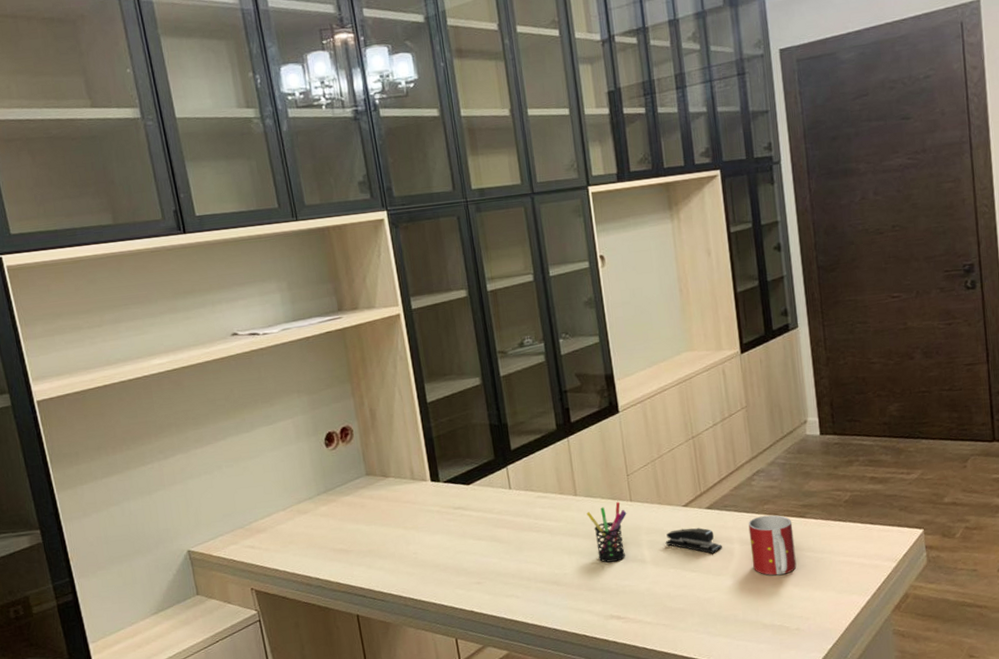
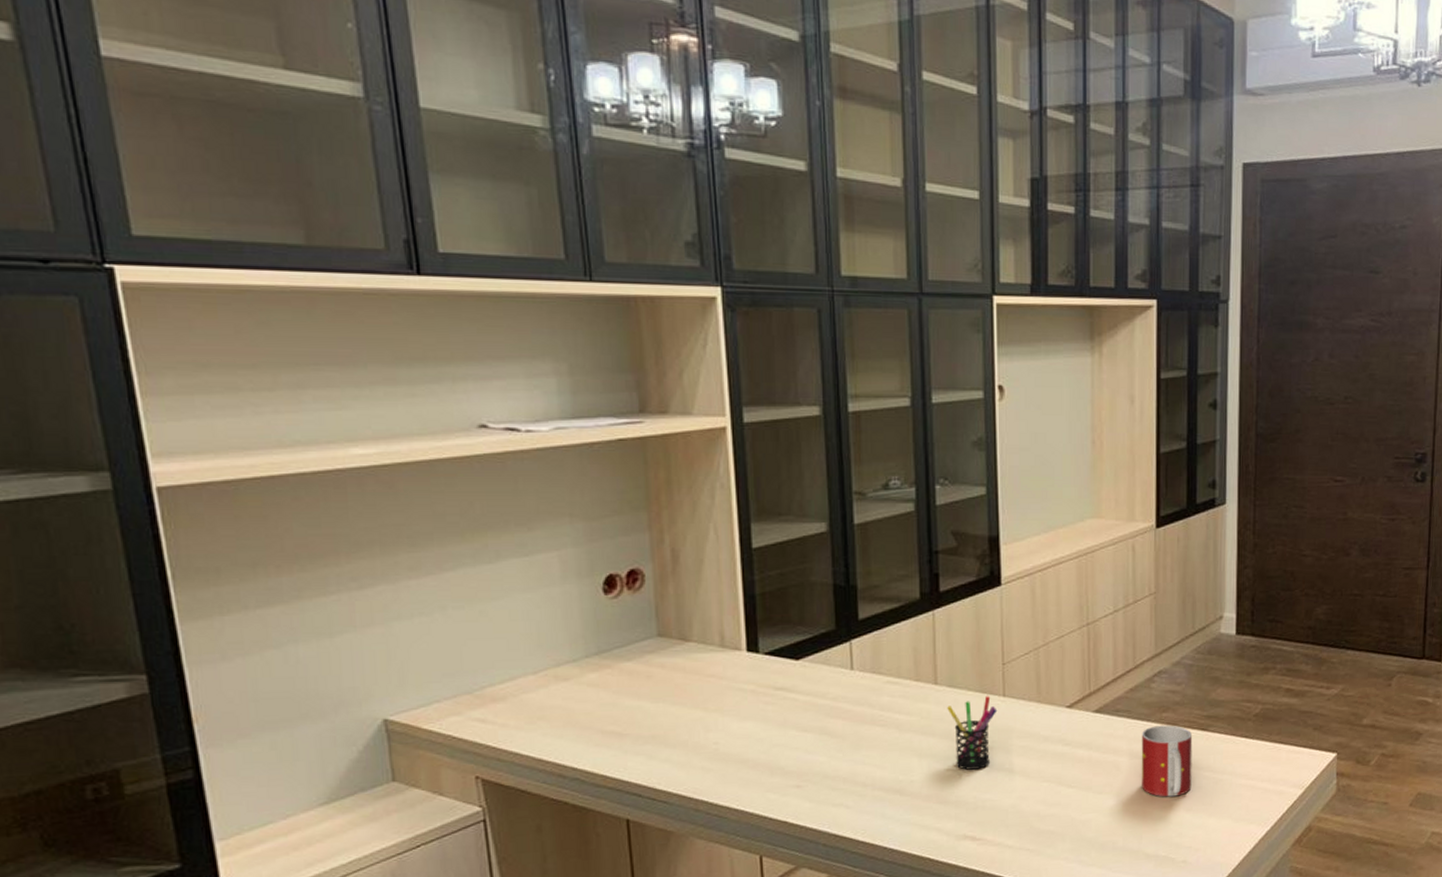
stapler: present [665,528,722,554] -> none [1040,734,1108,767]

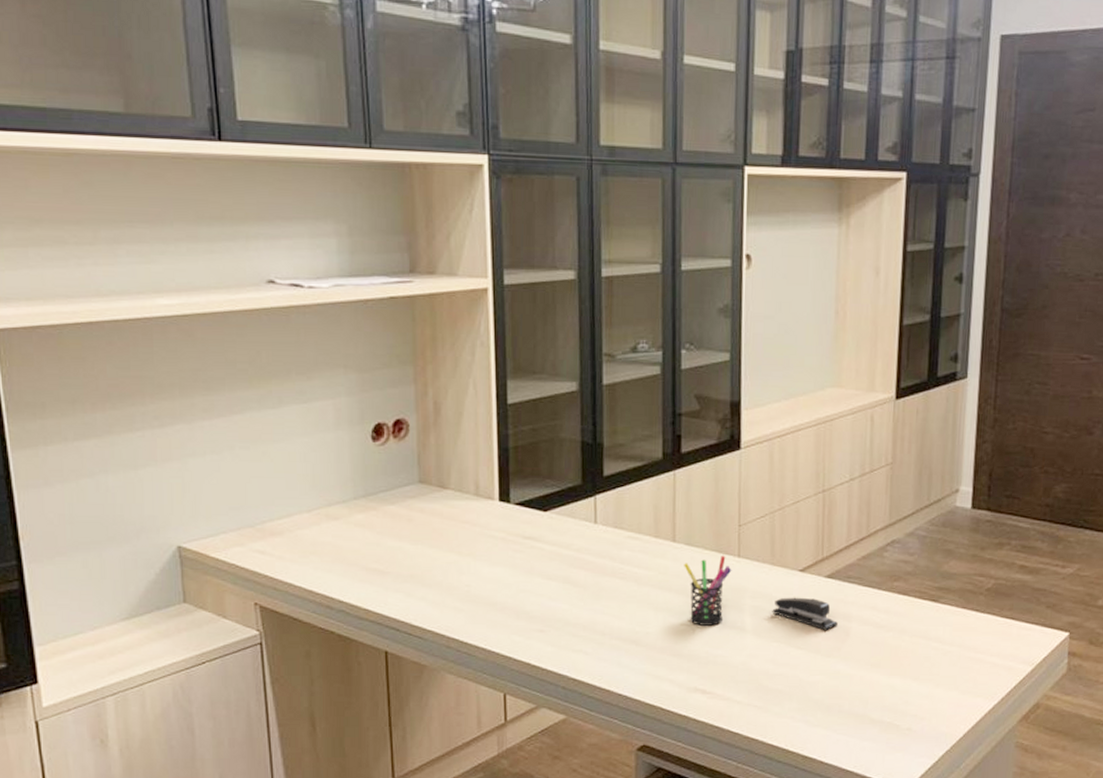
stapler: none [1040,734,1108,767] -> present [772,597,838,631]
mug: present [1141,725,1193,797] -> none [869,594,923,665]

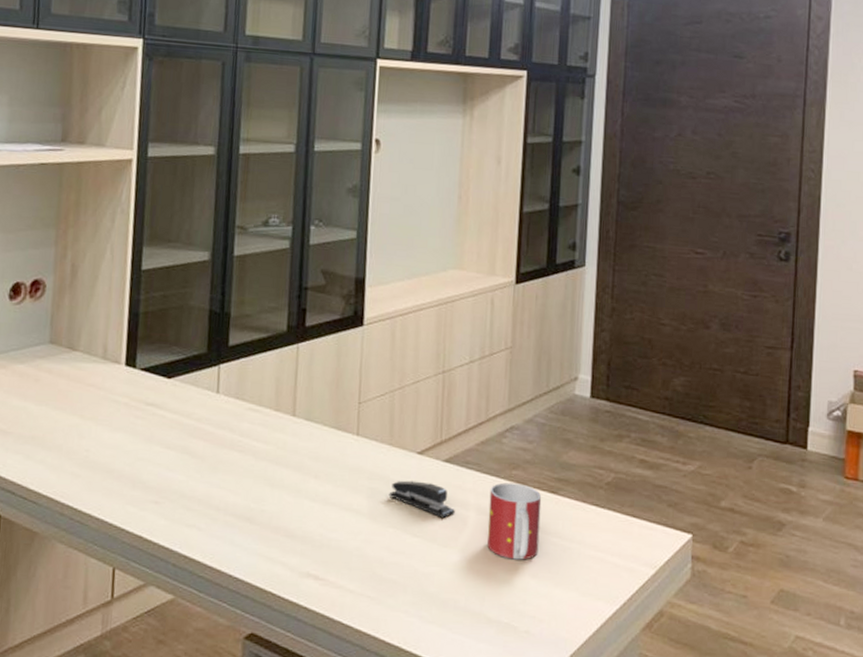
pen holder: present [684,556,732,626] -> none [302,433,350,507]
mug: none [869,594,923,665] -> present [487,482,542,560]

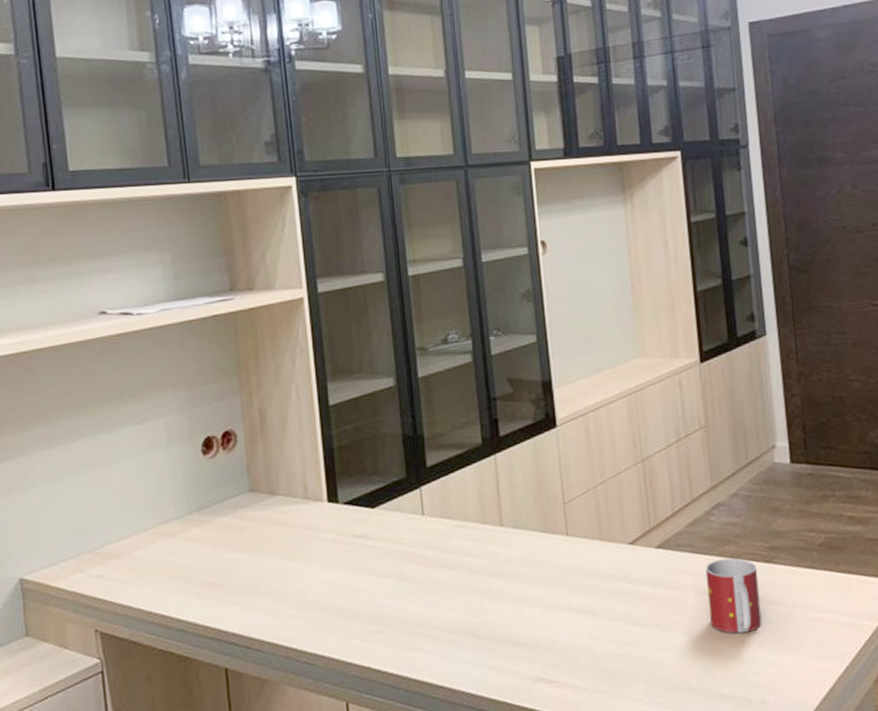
stapler: present [389,480,455,519] -> none [606,571,674,604]

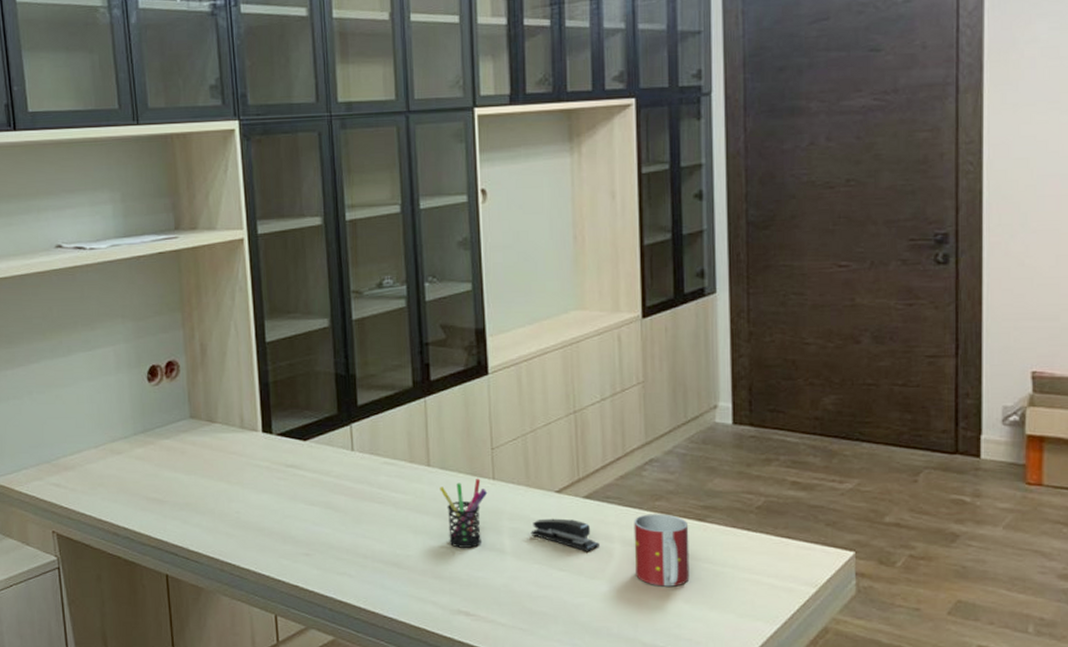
pen holder: none [514,536,562,611] -> present [440,479,488,548]
stapler: none [606,571,674,604] -> present [531,518,599,552]

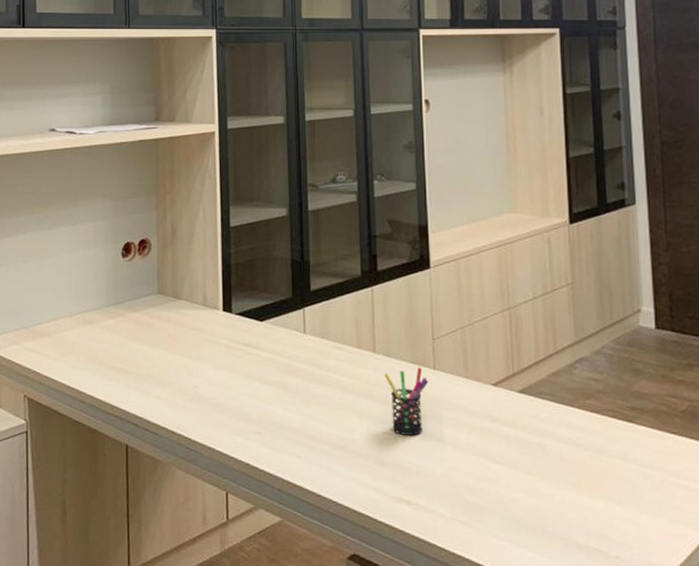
stapler: present [531,518,599,552] -> none [469,410,534,447]
mug: present [634,514,690,587] -> none [566,412,620,487]

